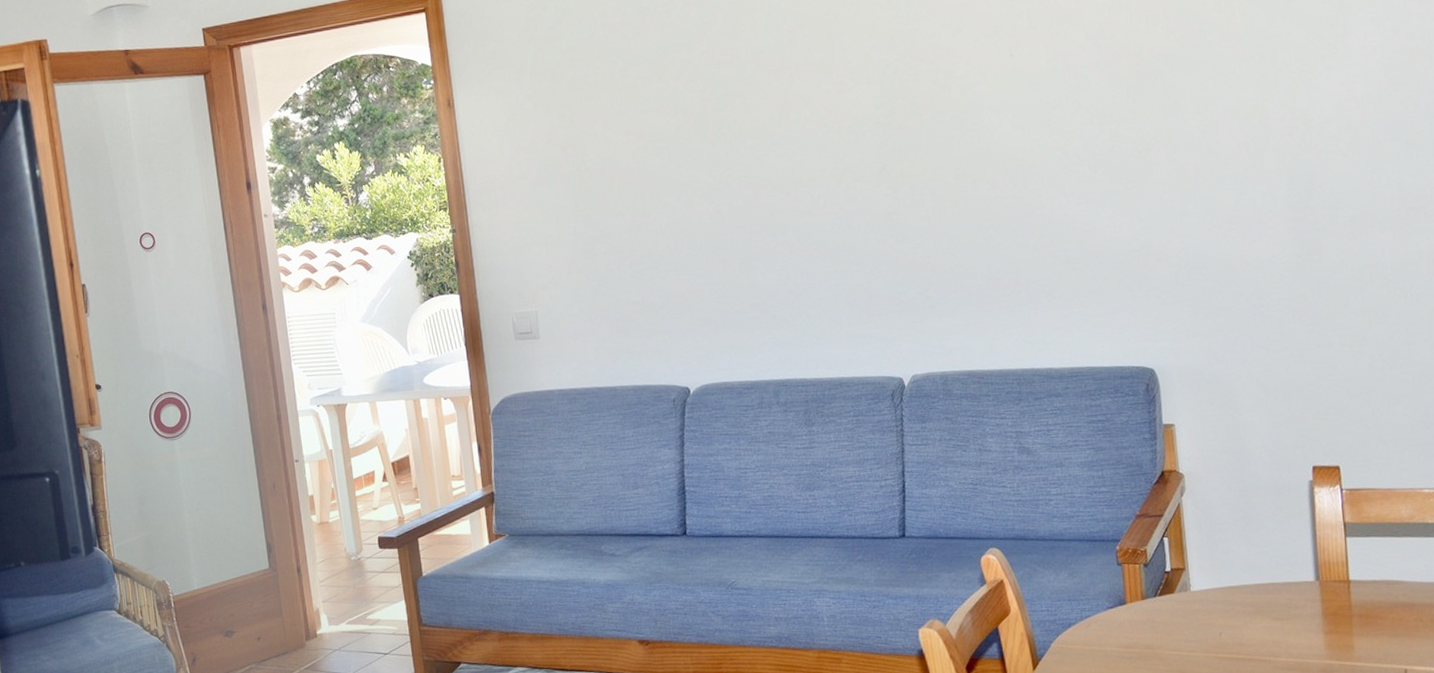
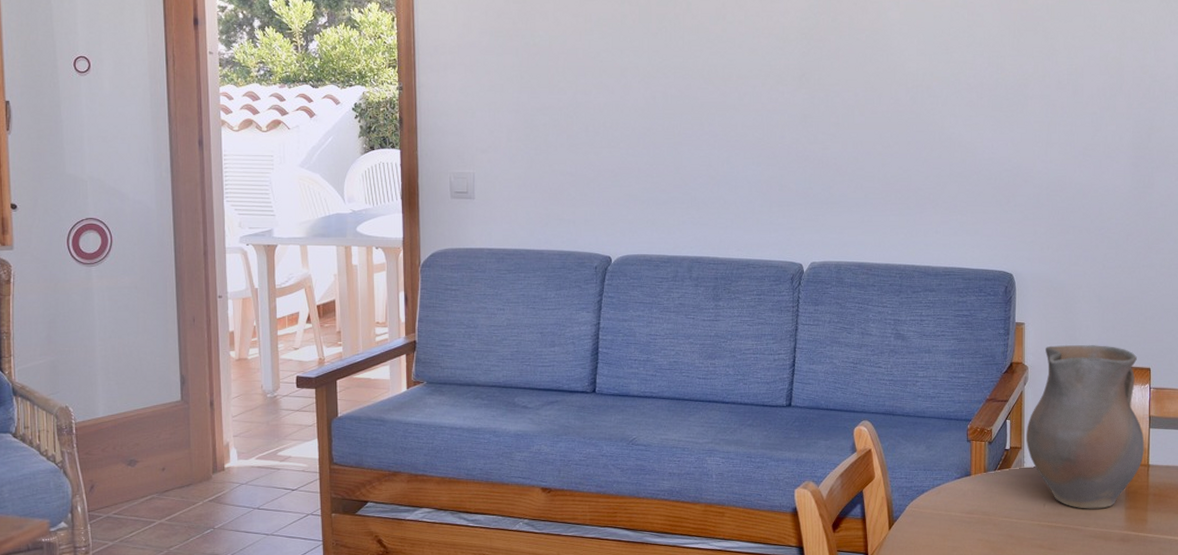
ceramic pitcher: none [1189,443,1342,637] -> present [1026,345,1145,509]

